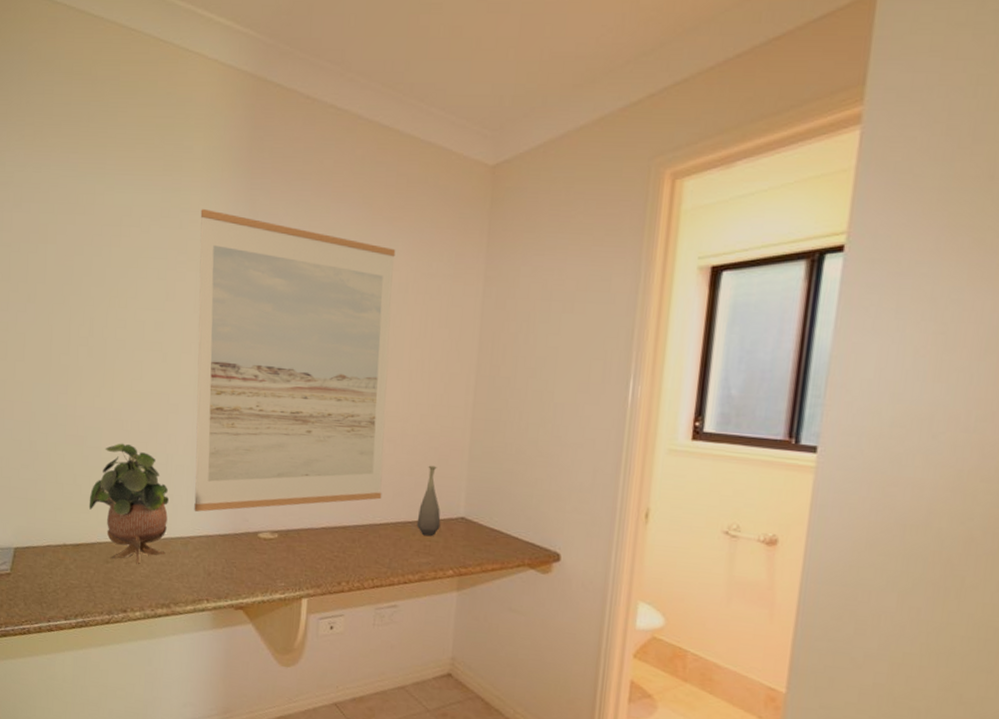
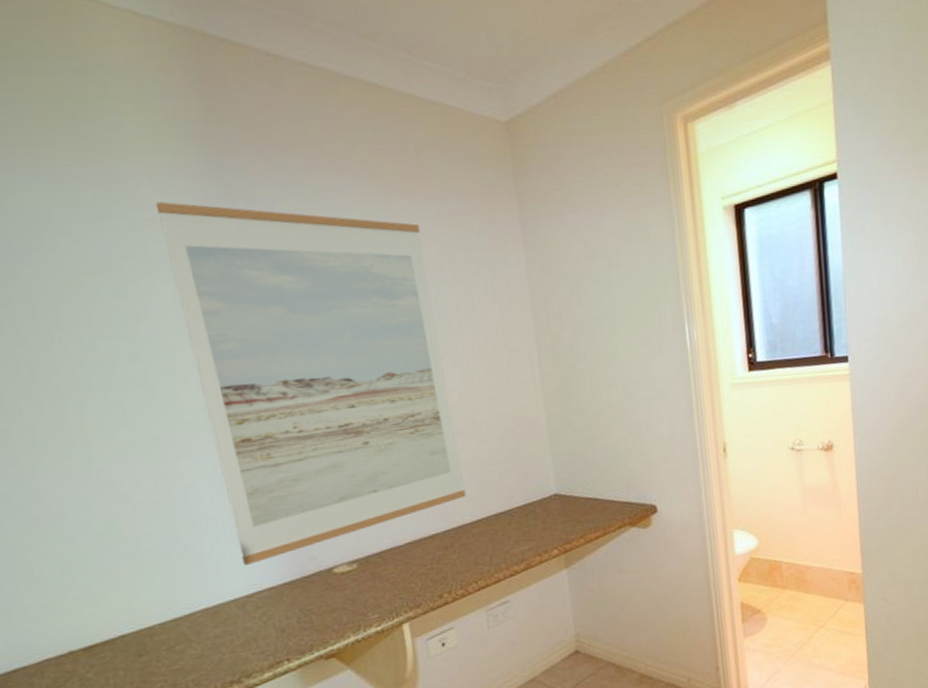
potted plant: present [88,443,169,564] -> none [91,507,217,651]
bottle: present [416,465,441,537] -> none [508,448,535,523]

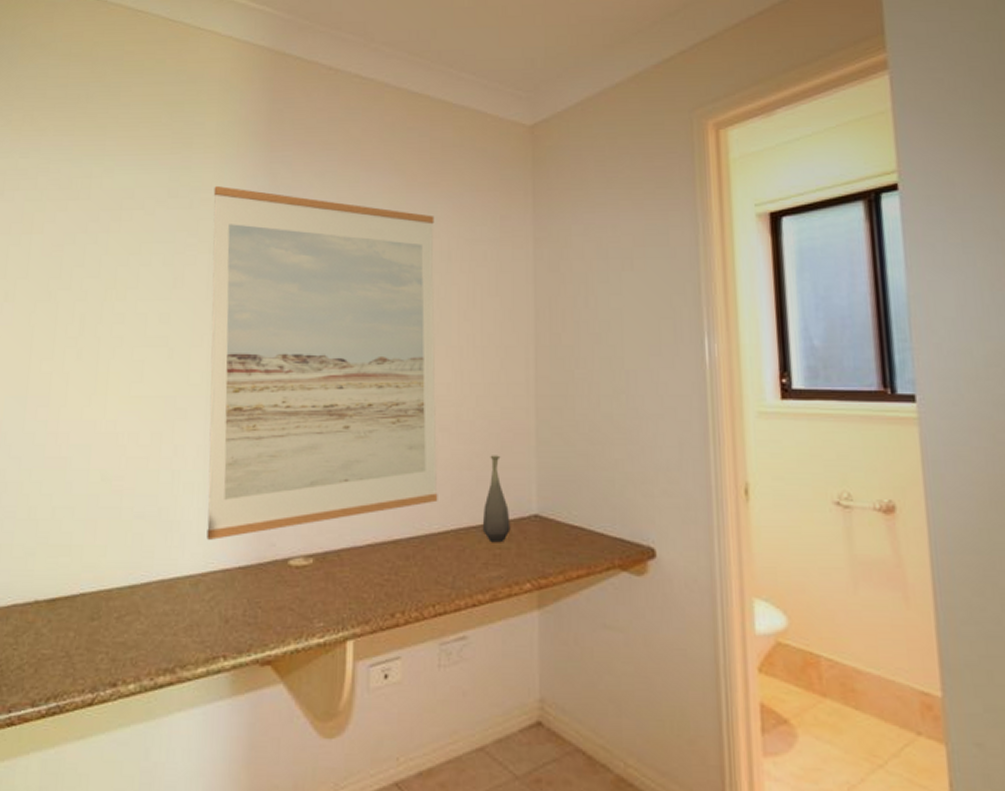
bottle: none [508,448,535,523] -> present [482,455,511,543]

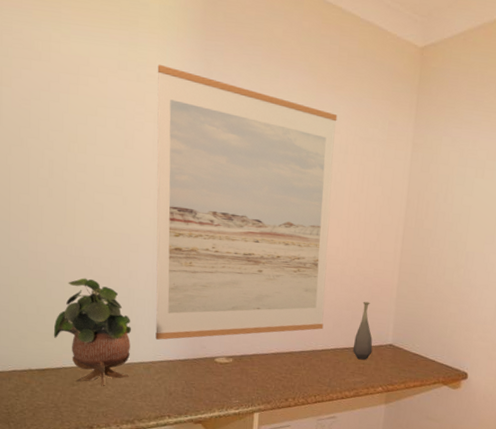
potted plant: none [70,461,174,617] -> present [53,278,131,386]

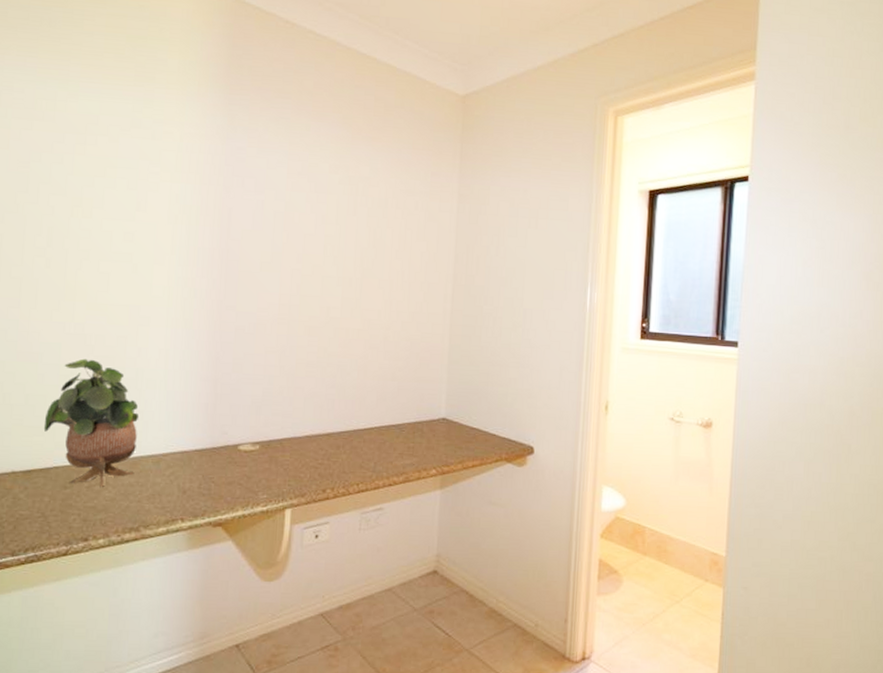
wall art: present [155,64,338,340] -> none [167,120,375,427]
bottle: present [352,301,373,360] -> none [400,370,423,438]

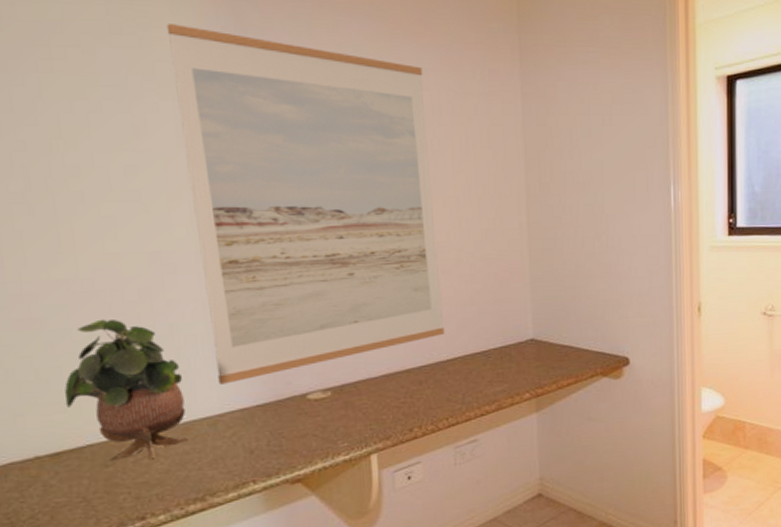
wall art: none [167,120,375,427] -> present [166,22,445,384]

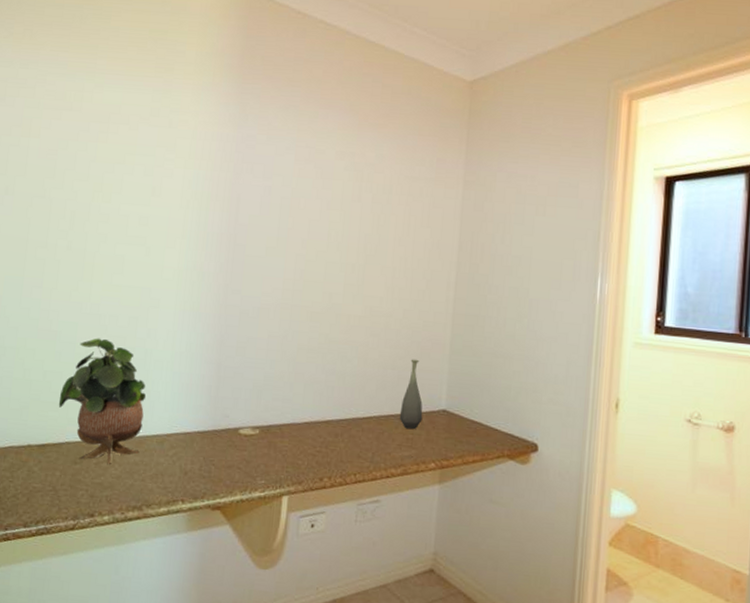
wall art: present [166,22,445,384] -> none [172,109,381,408]
bottle: none [485,291,511,364] -> present [399,359,423,430]

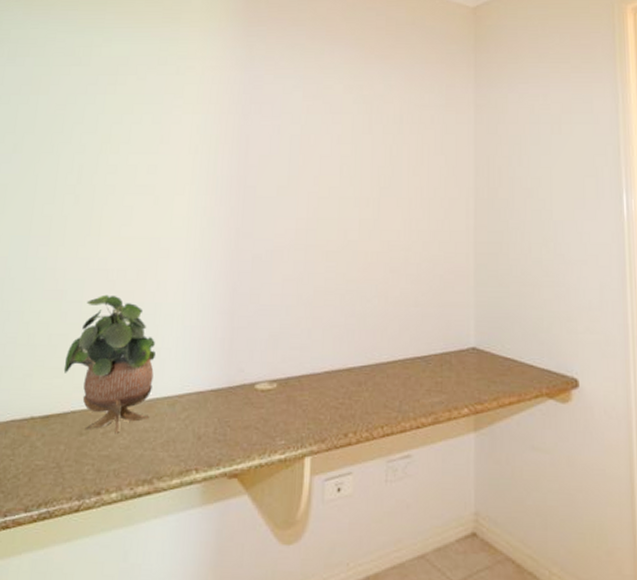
bottle: present [399,359,423,430] -> none [426,294,451,372]

